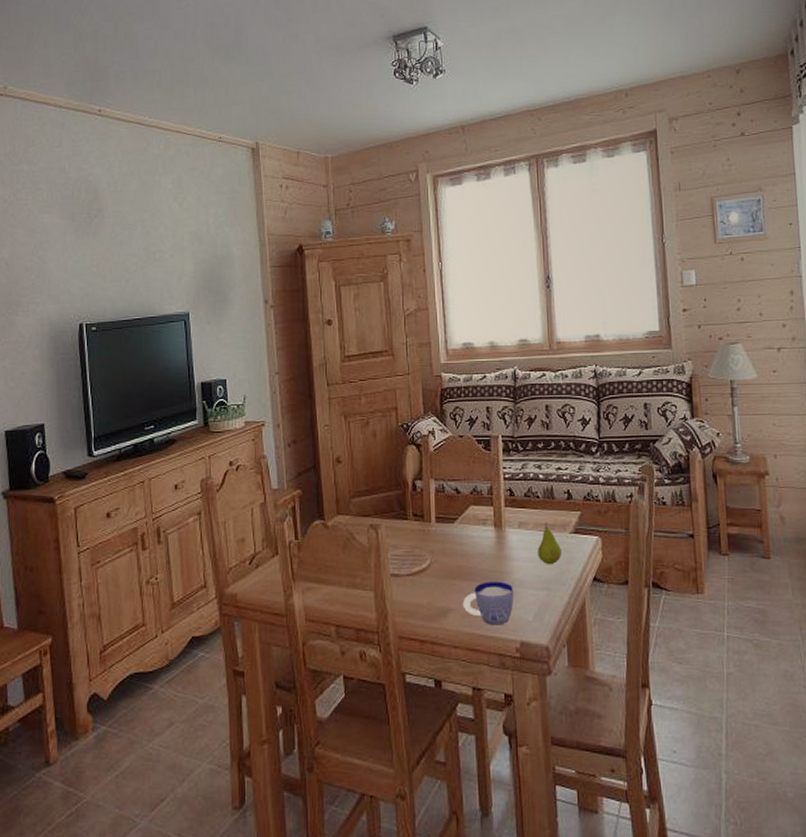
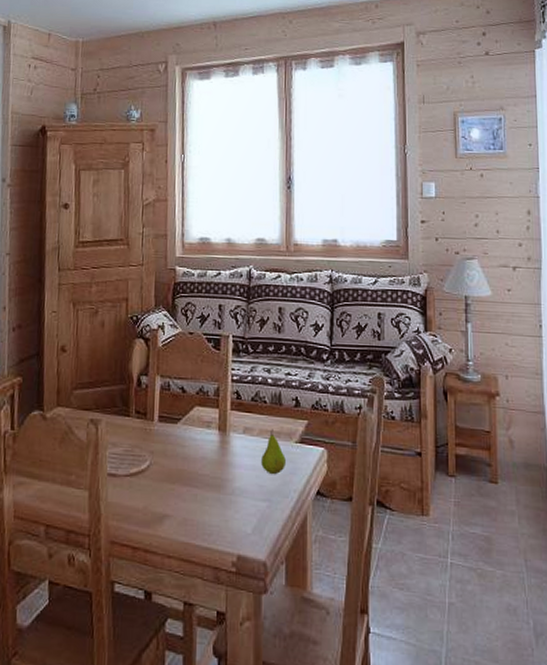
cup: present [462,581,514,625] -> none [180,488,235,536]

